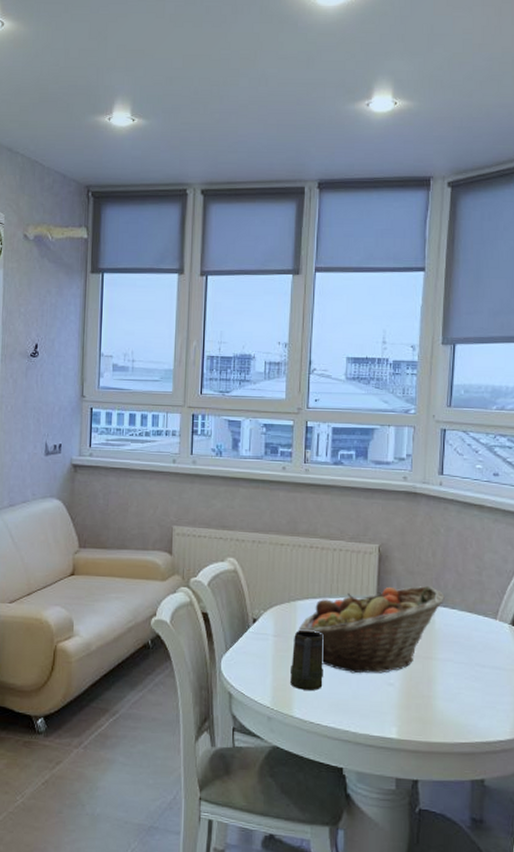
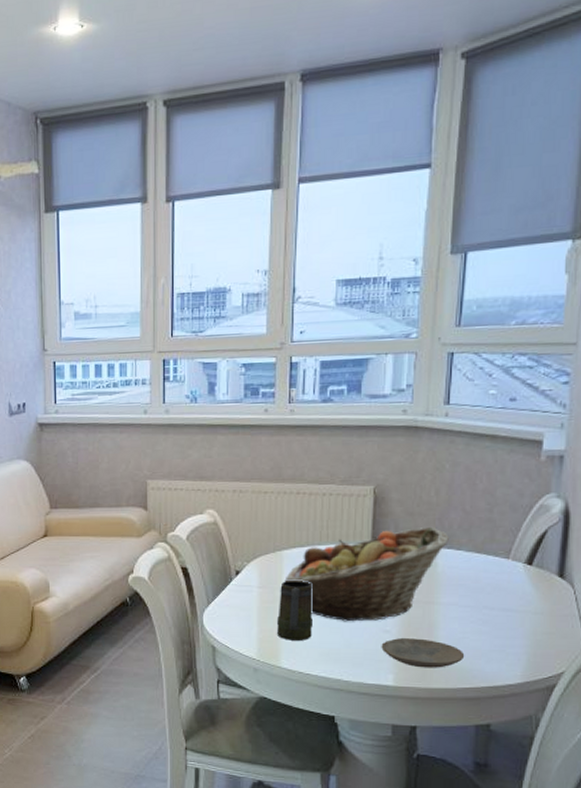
plate: none [385,691,460,723] -> present [381,638,465,668]

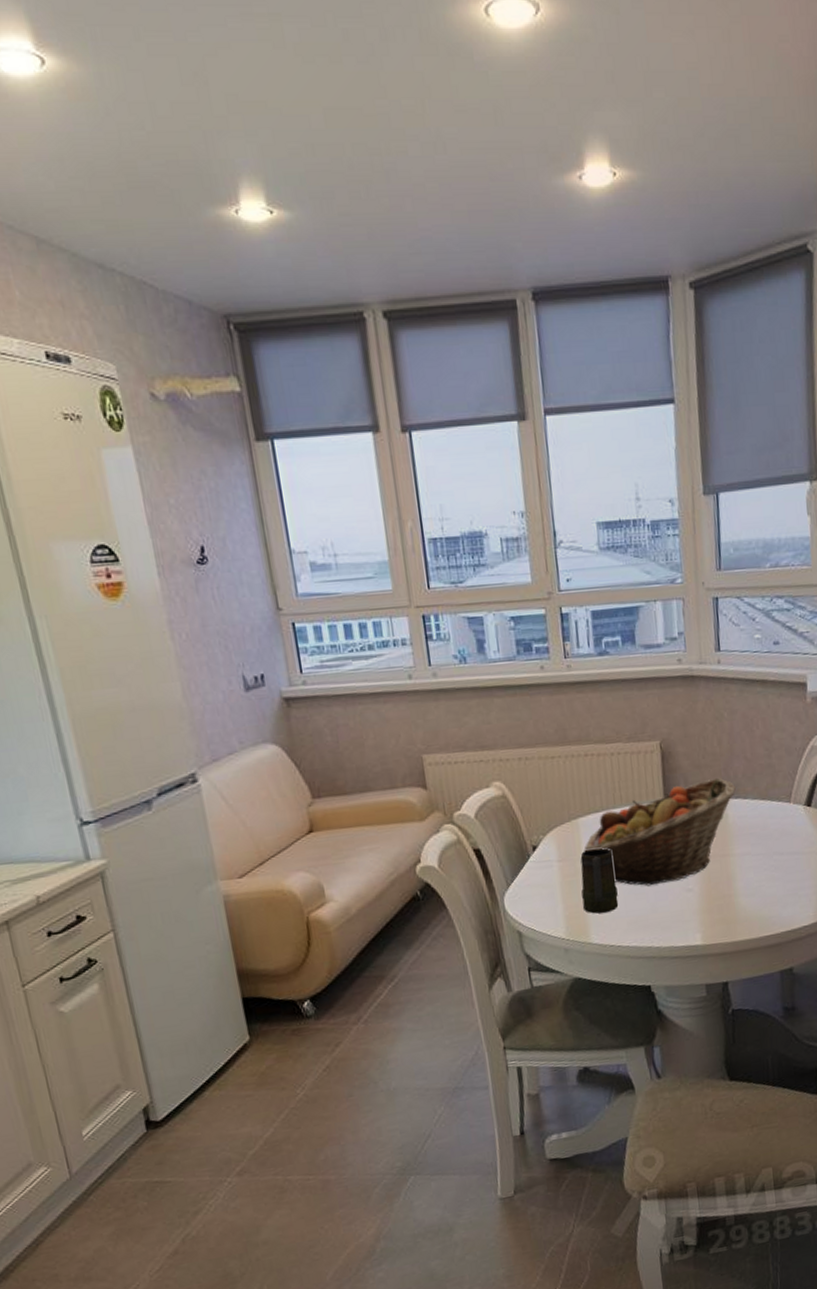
plate: present [381,638,465,668] -> none [686,892,763,923]

